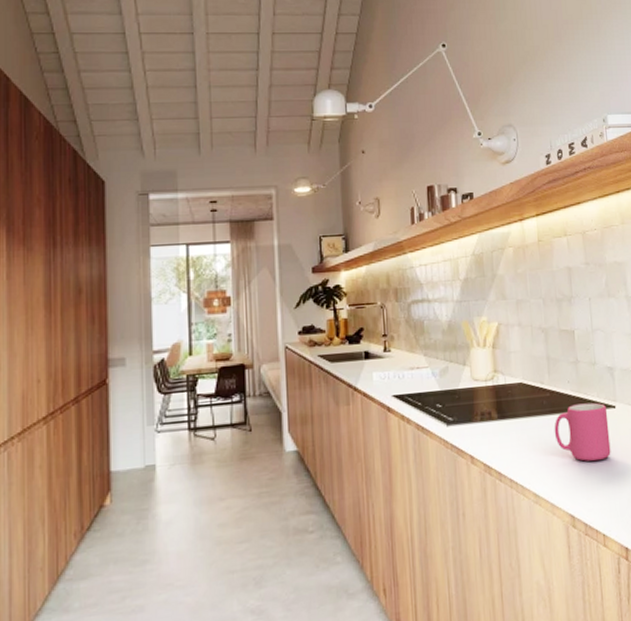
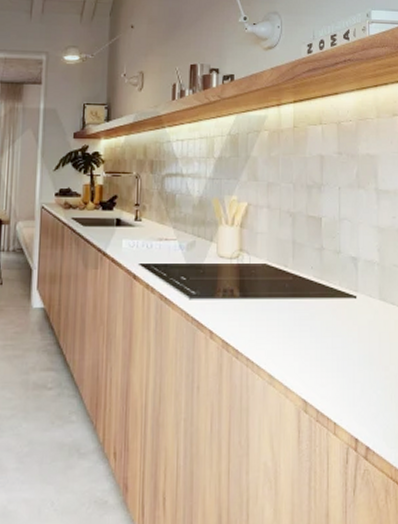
mug: present [554,402,611,462] -> none [294,290,348,349]

